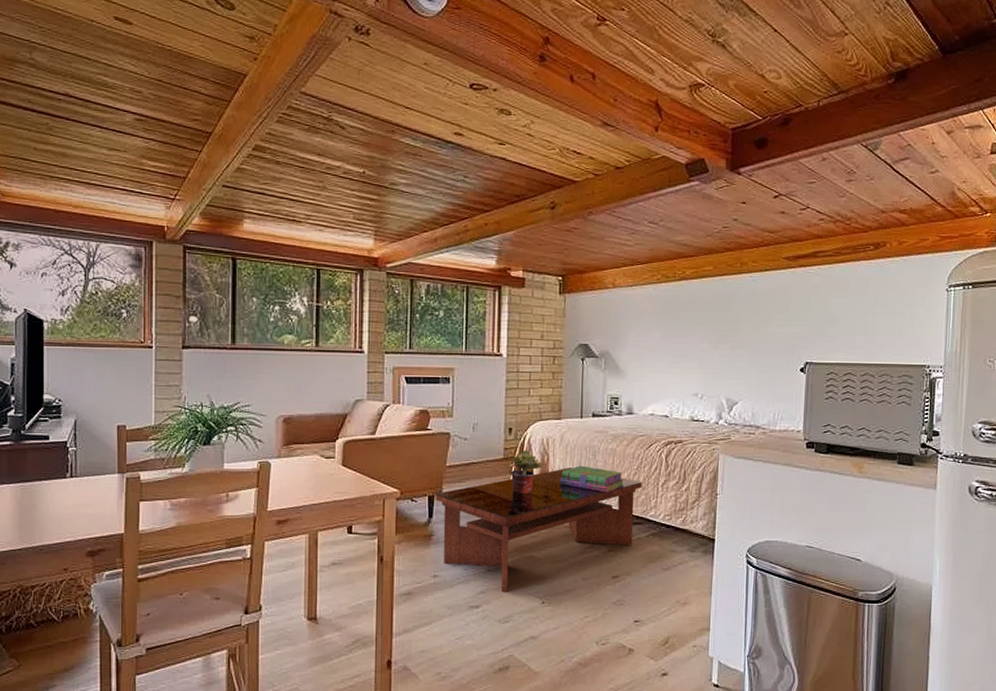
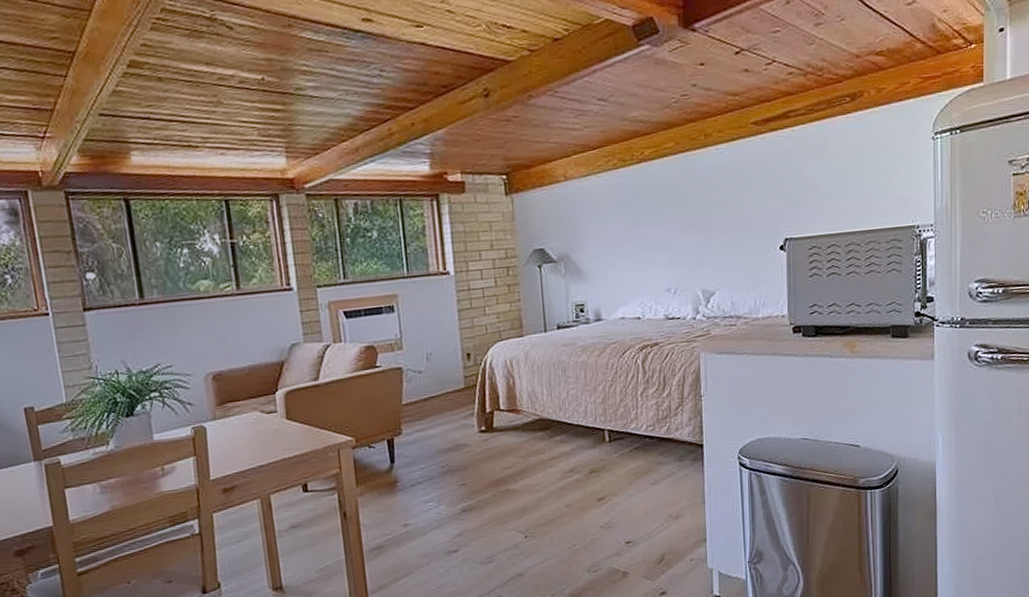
coffee table: present [435,468,642,593] -> none [394,388,620,532]
potted plant: present [508,449,543,494] -> none [470,375,509,424]
stack of books: present [560,465,624,493] -> none [529,384,600,411]

